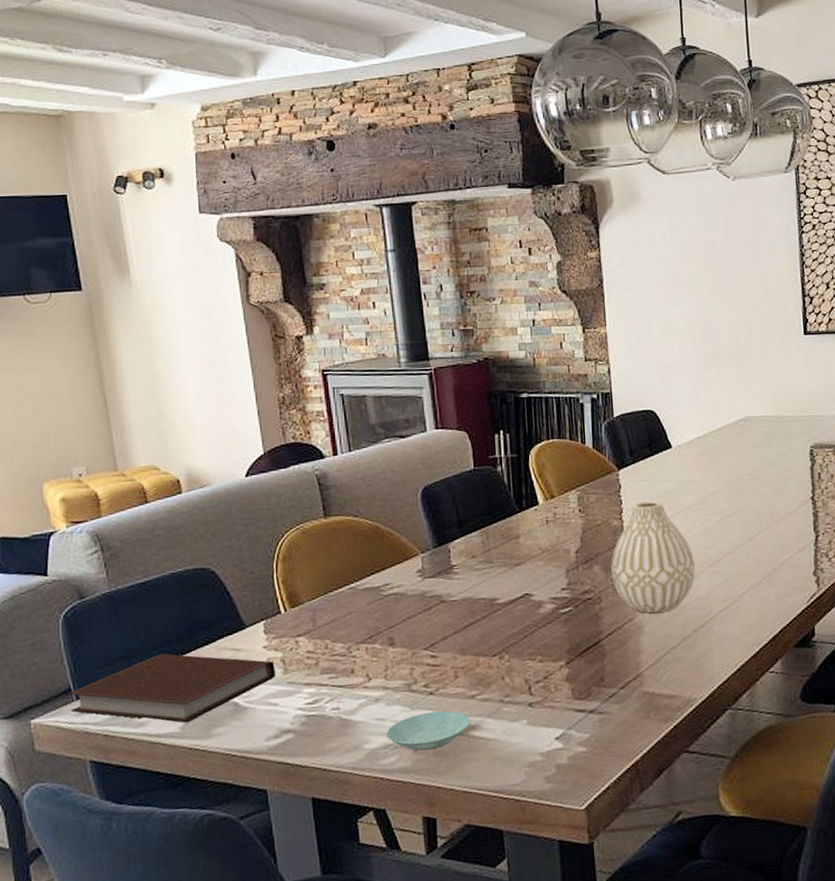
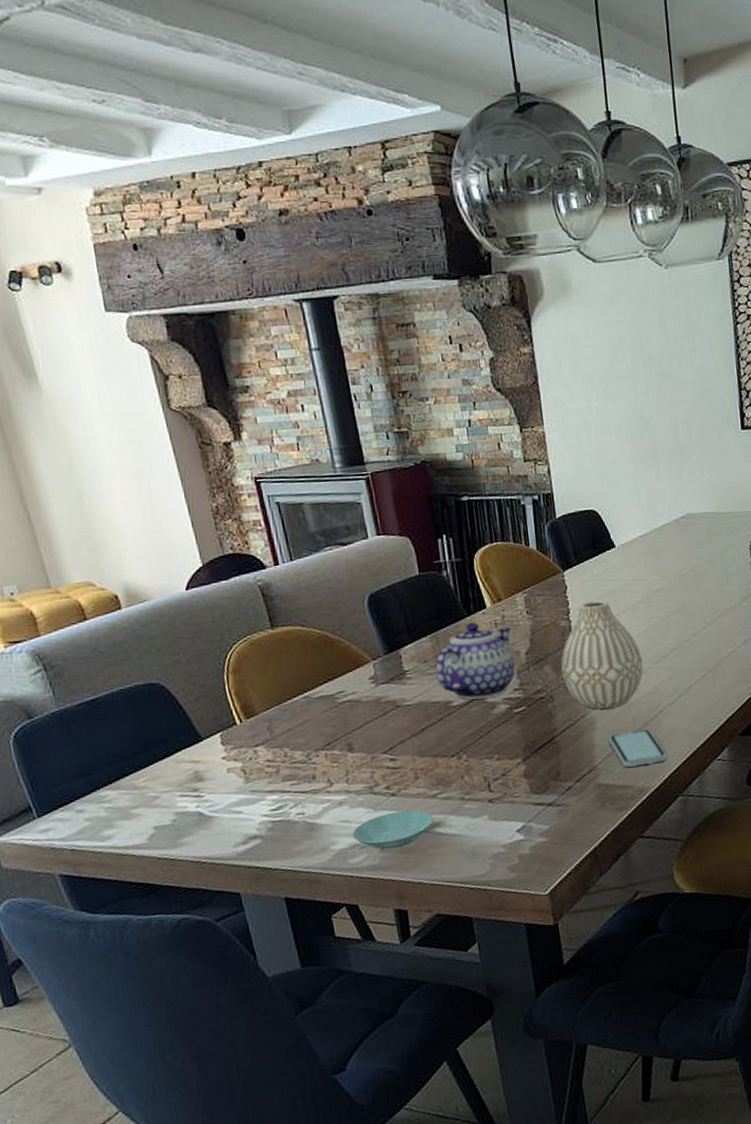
notebook: present [68,653,275,723] -> none [29,768,237,834]
teapot: none [484,519,564,598] -> present [435,623,515,700]
smartphone: none [657,635,717,676] -> present [609,728,667,767]

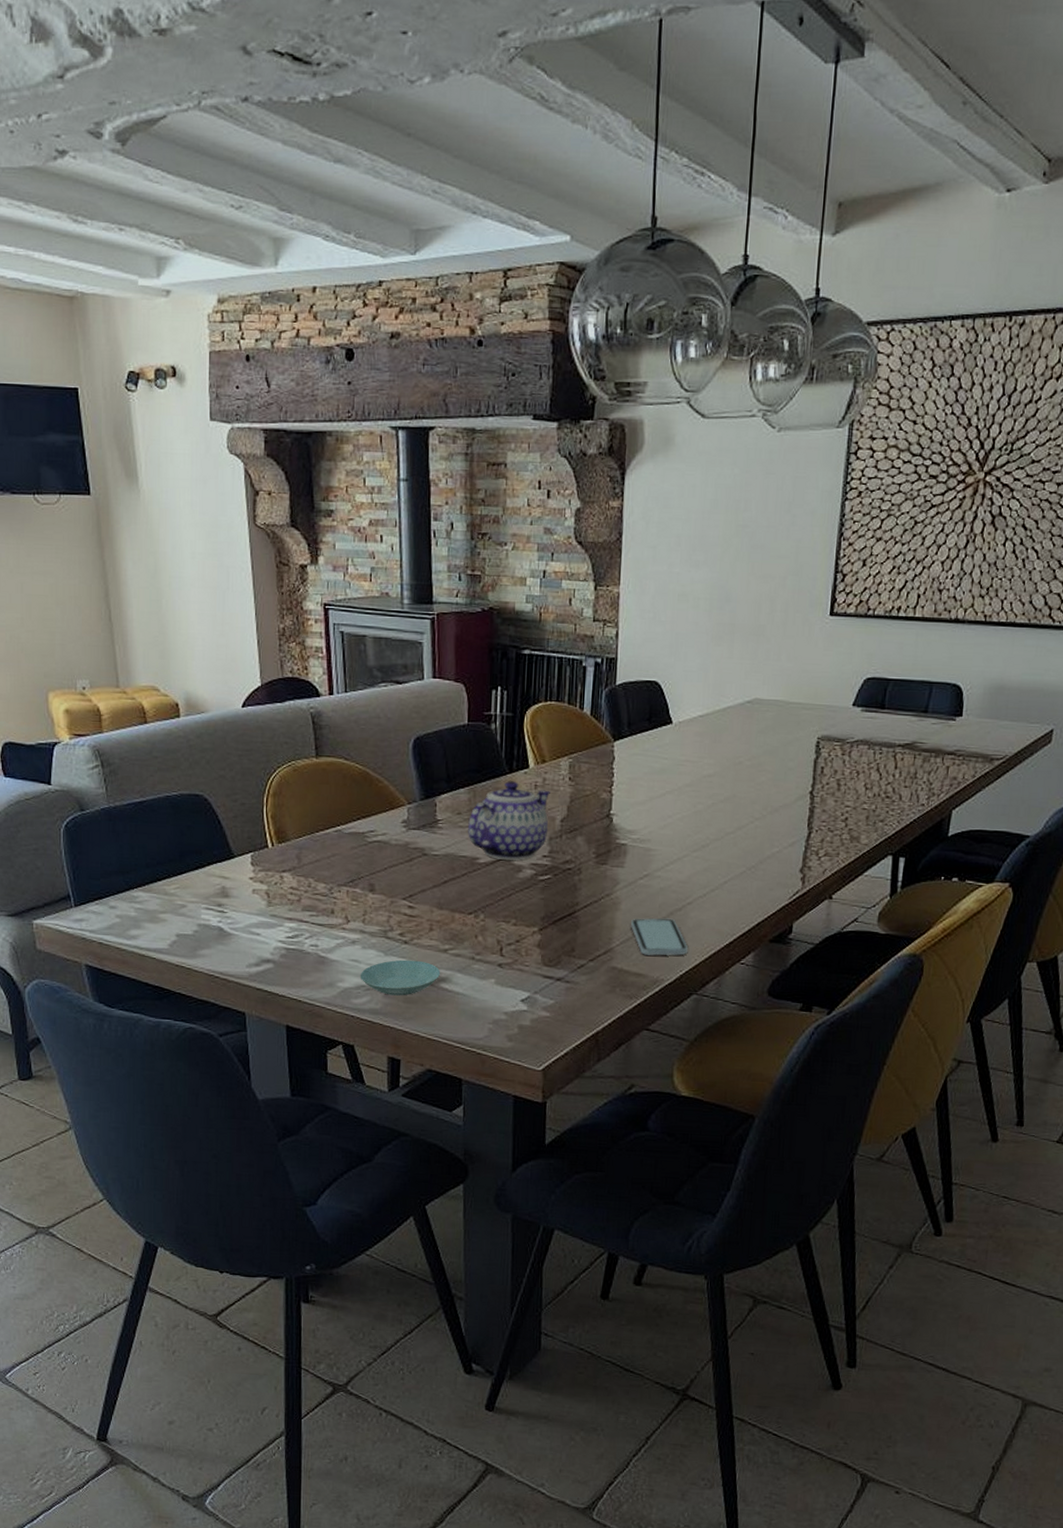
vase: present [561,600,644,709] -> none [593,777,681,891]

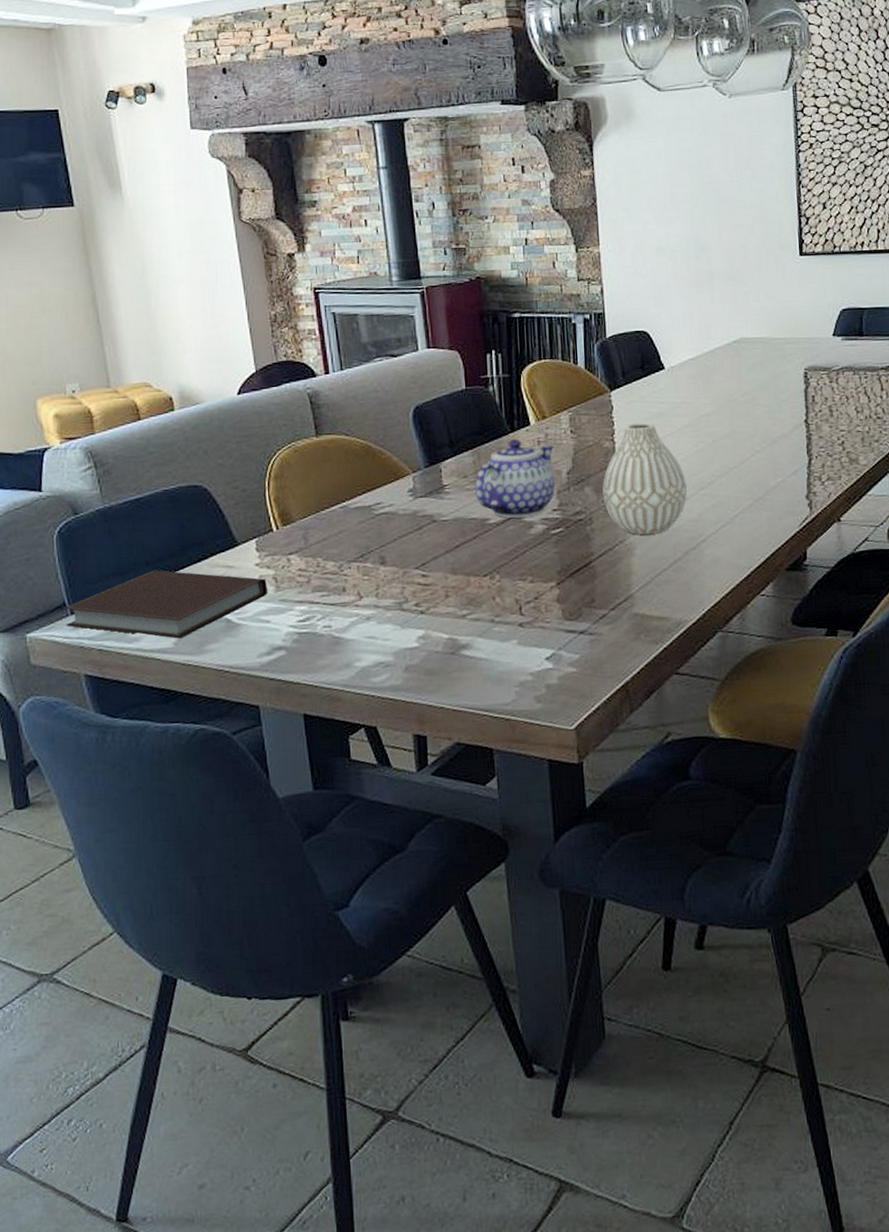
notebook: none [68,873,259,941] -> present [63,570,267,639]
saucer: present [360,959,441,996] -> none [377,629,461,669]
vase: none [593,777,681,891] -> present [602,422,688,535]
smartphone: present [631,918,689,956] -> none [648,558,708,598]

